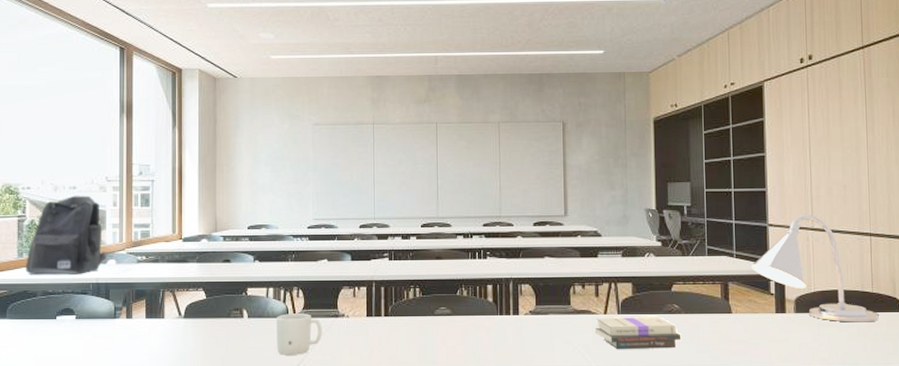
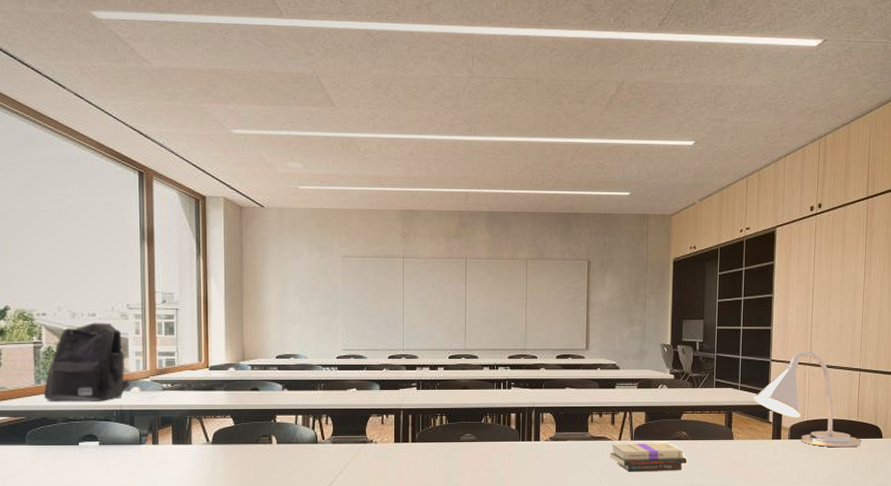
mug: present [276,313,322,355] -> none [305,440,351,479]

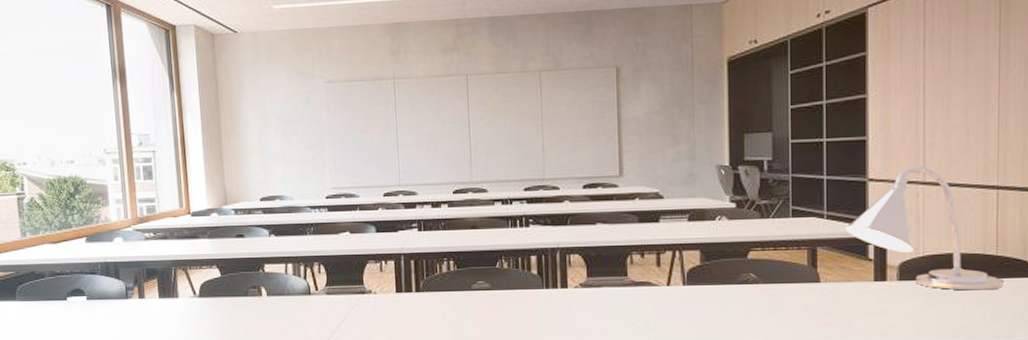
backpack: present [43,322,130,402] -> none [29,169,112,255]
books: present [609,443,687,473] -> none [656,288,759,325]

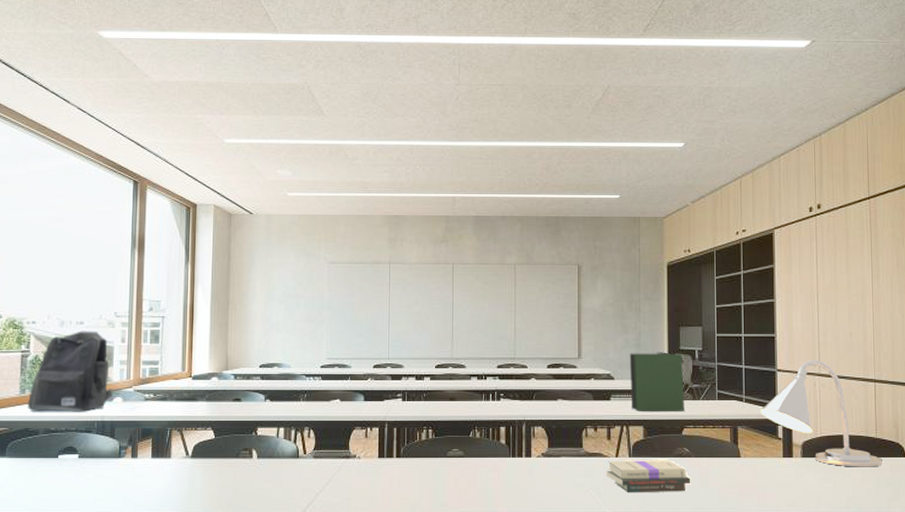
backpack: none [29,169,112,255] -> present [27,331,113,412]
books: none [656,288,759,325] -> present [606,460,691,493]
binder: none [681,165,750,234] -> present [629,353,684,411]

